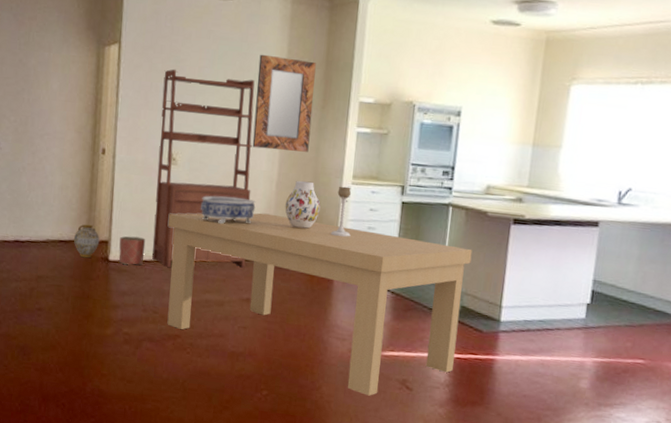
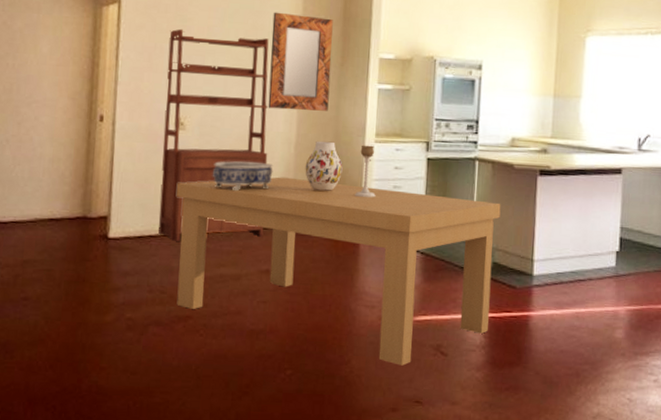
ceramic jug: present [73,224,100,258] -> none [66,199,98,237]
planter: present [119,236,146,265] -> none [120,209,151,242]

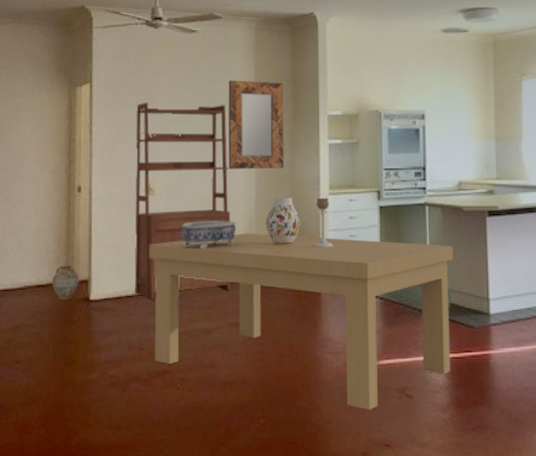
ceramic jug: none [66,199,98,237] -> present [51,265,80,301]

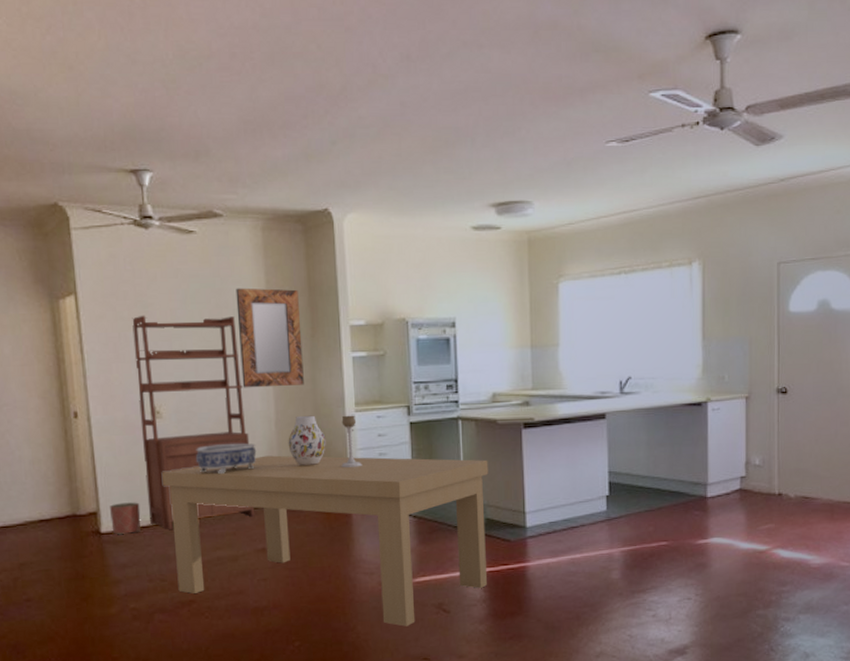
ceramic jug: present [51,265,80,301] -> none [55,497,87,535]
planter: none [99,272,127,303] -> present [109,502,141,535]

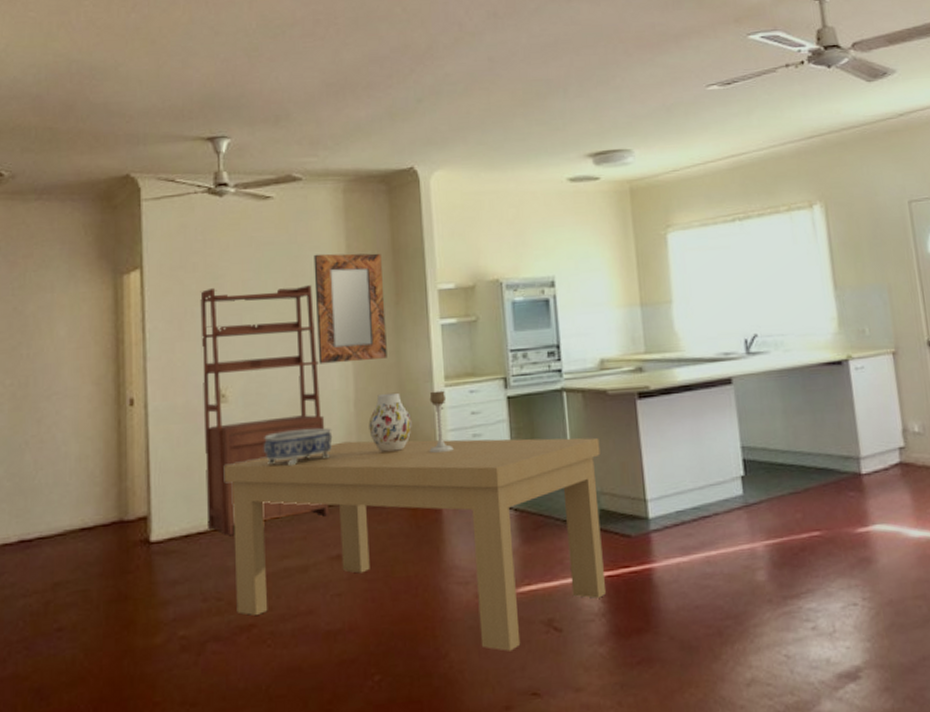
planter: present [109,502,141,535] -> none [161,503,197,544]

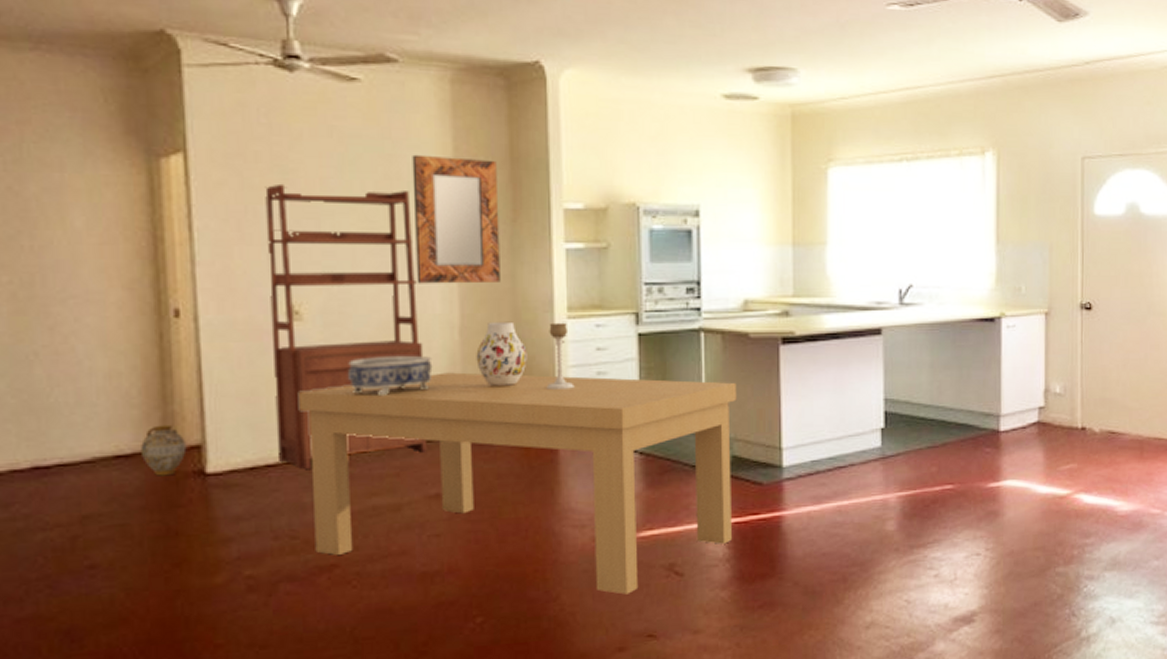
ceramic jug: none [100,499,136,546] -> present [140,424,187,476]

